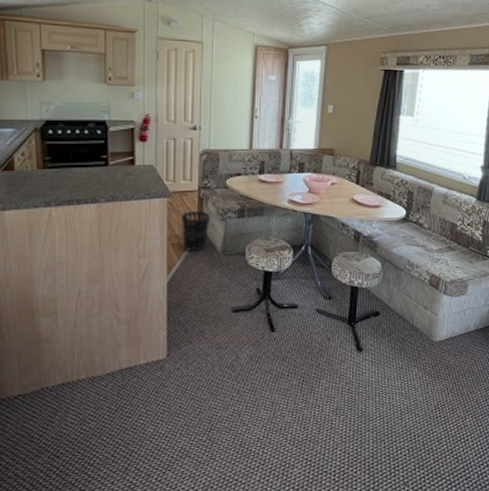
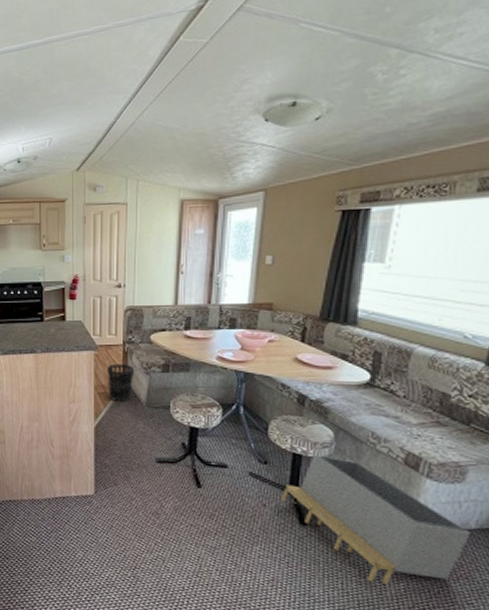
storage bin: none [342,284,472,392] -> present [281,453,472,585]

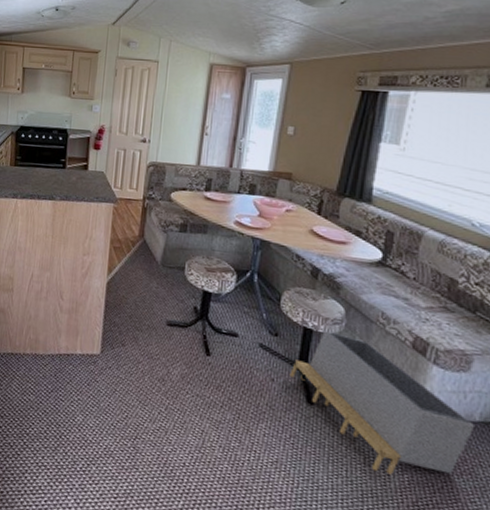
wastebasket: present [106,363,135,402] -> none [124,218,153,259]

